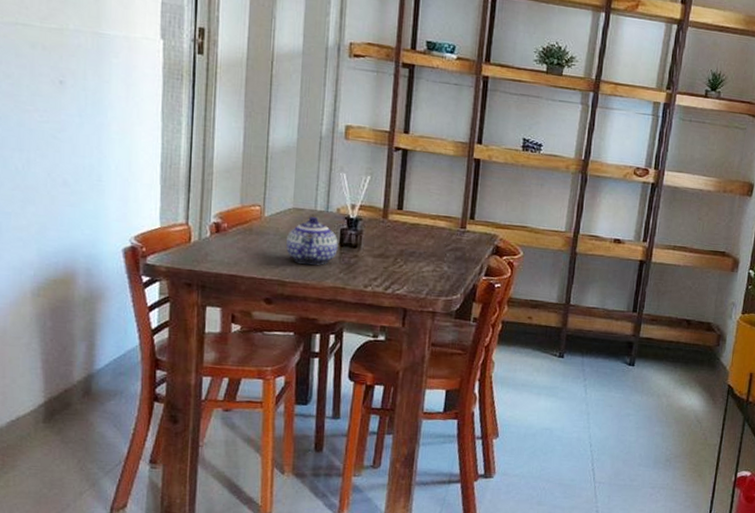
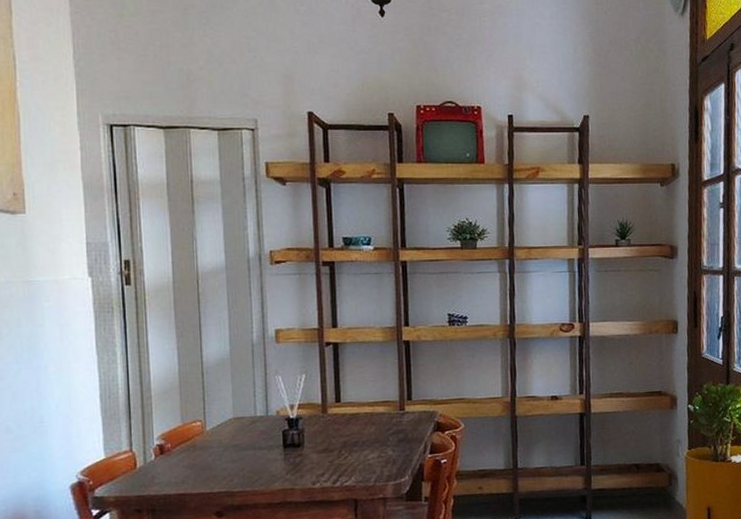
teapot: present [286,216,338,265] -> none [231,422,282,471]

